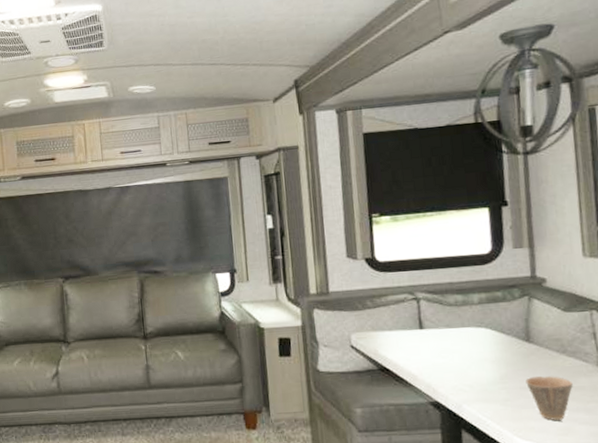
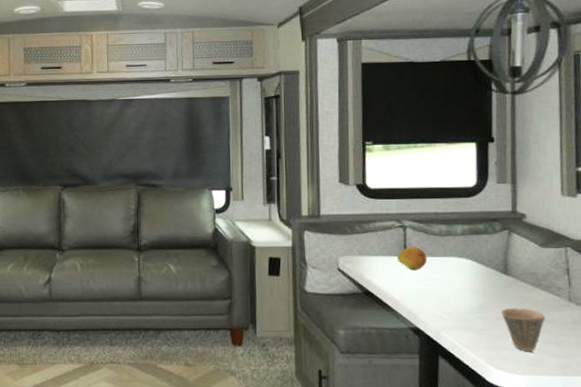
fruit: none [411,319,444,344] -> present [396,247,428,271]

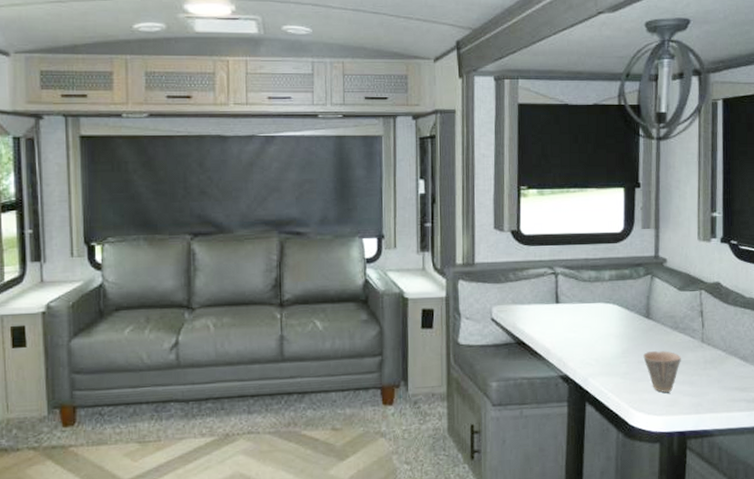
fruit: present [396,247,428,271] -> none [548,293,577,318]

